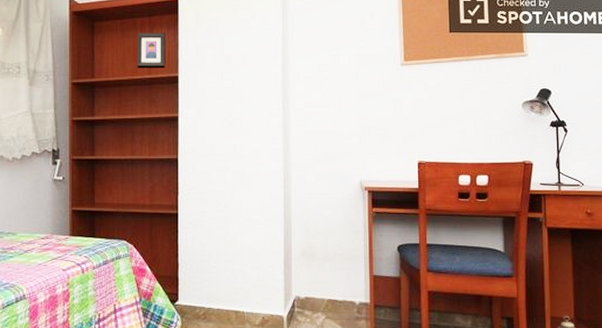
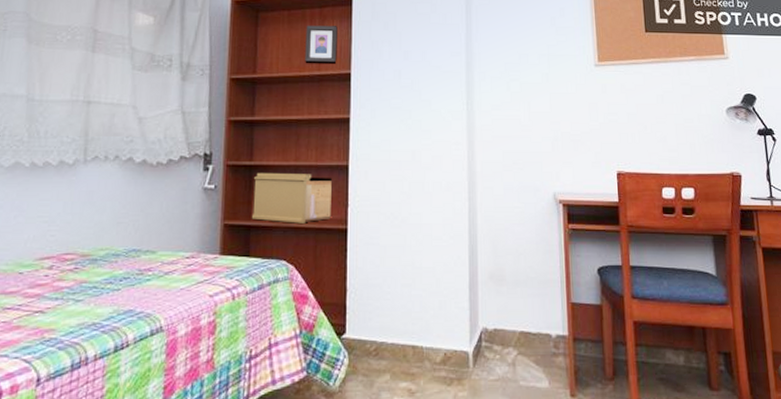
storage box: none [95,165,163,209] -> present [251,172,332,223]

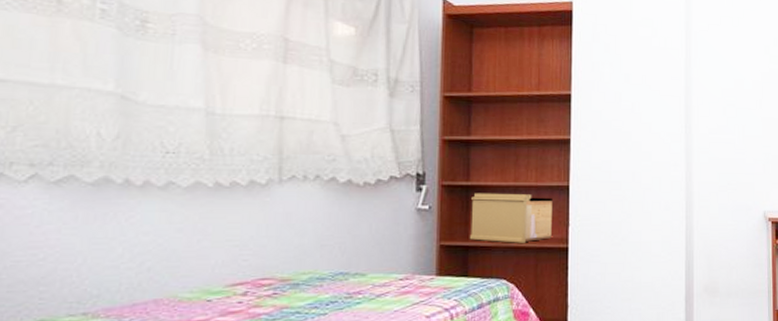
picture frame: present [305,25,338,65] -> none [523,44,557,85]

